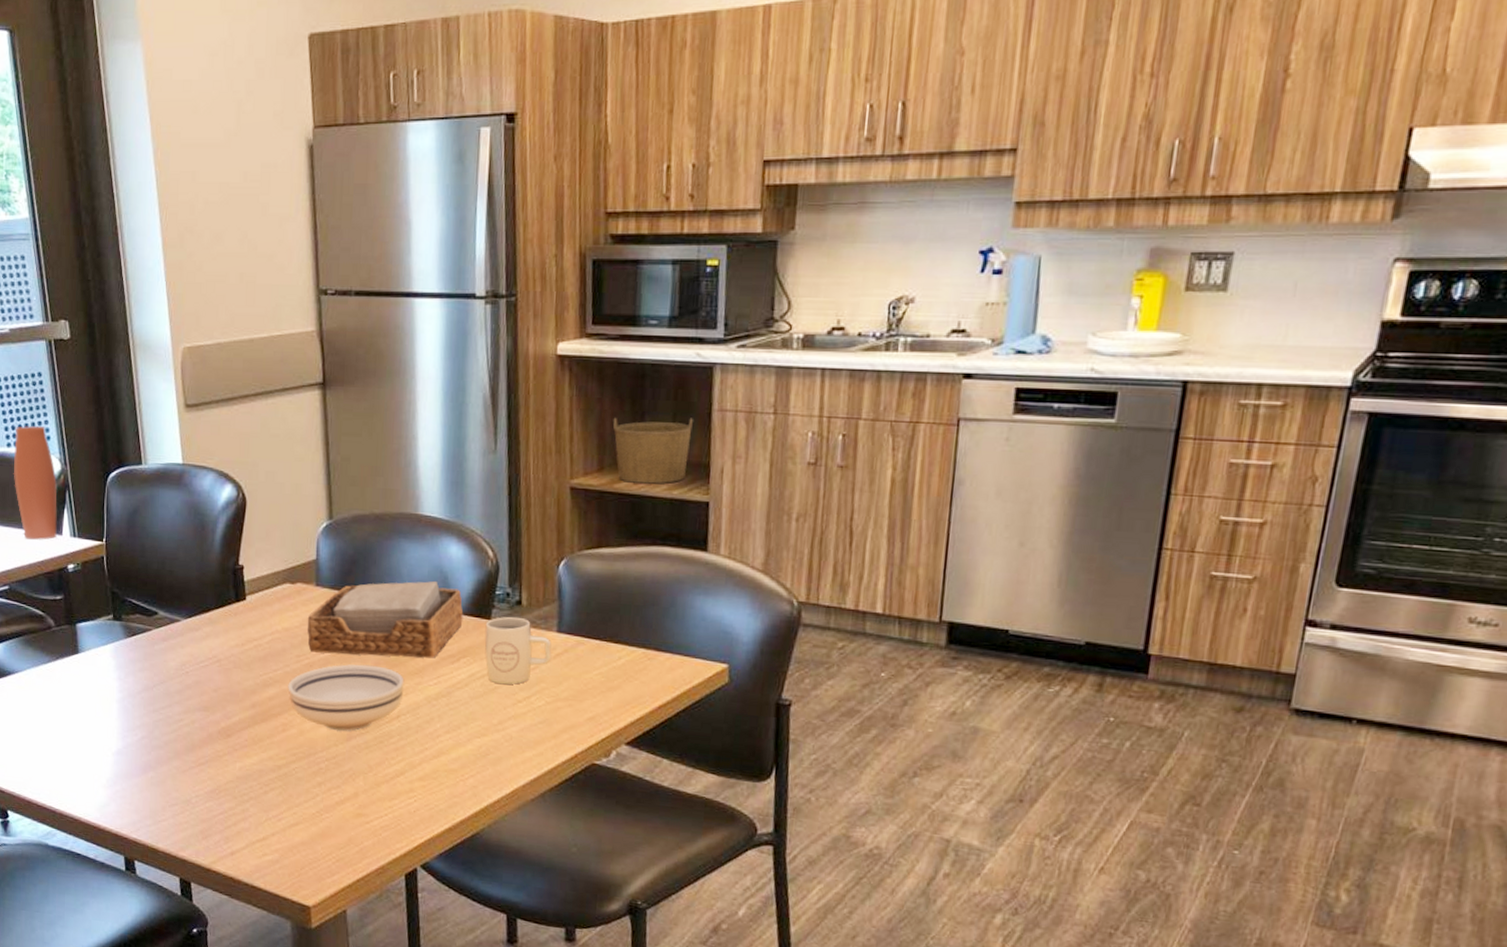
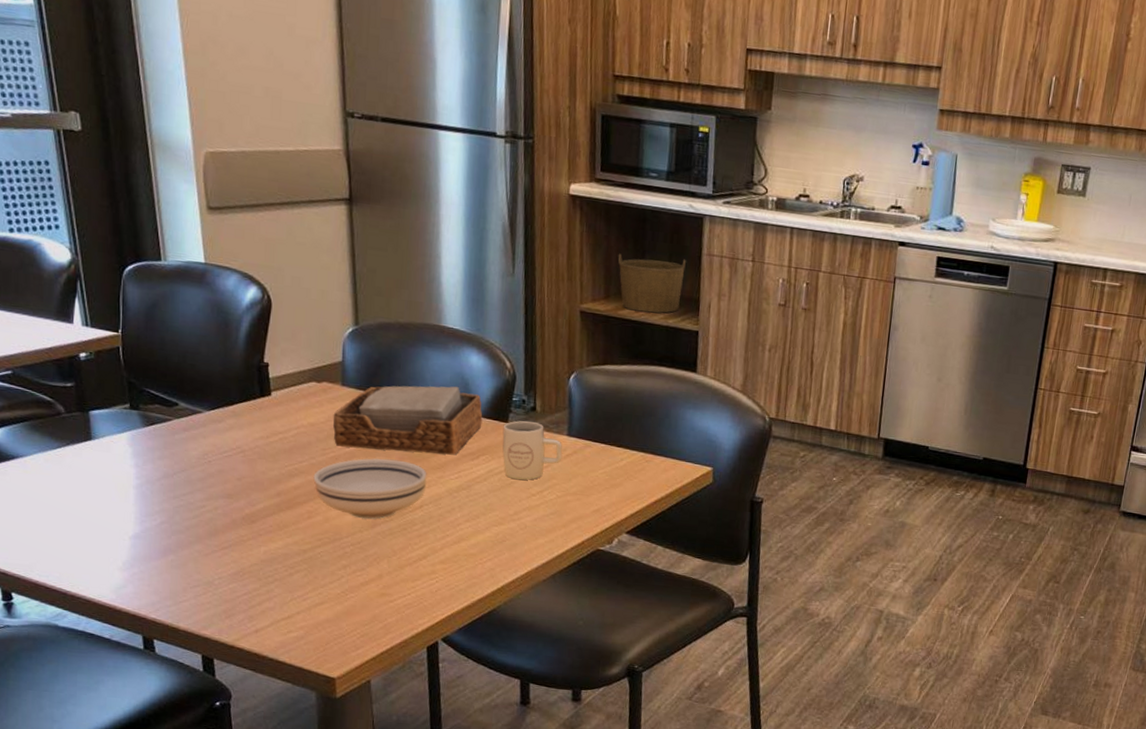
vase: present [13,425,57,540] -> none [16,212,67,328]

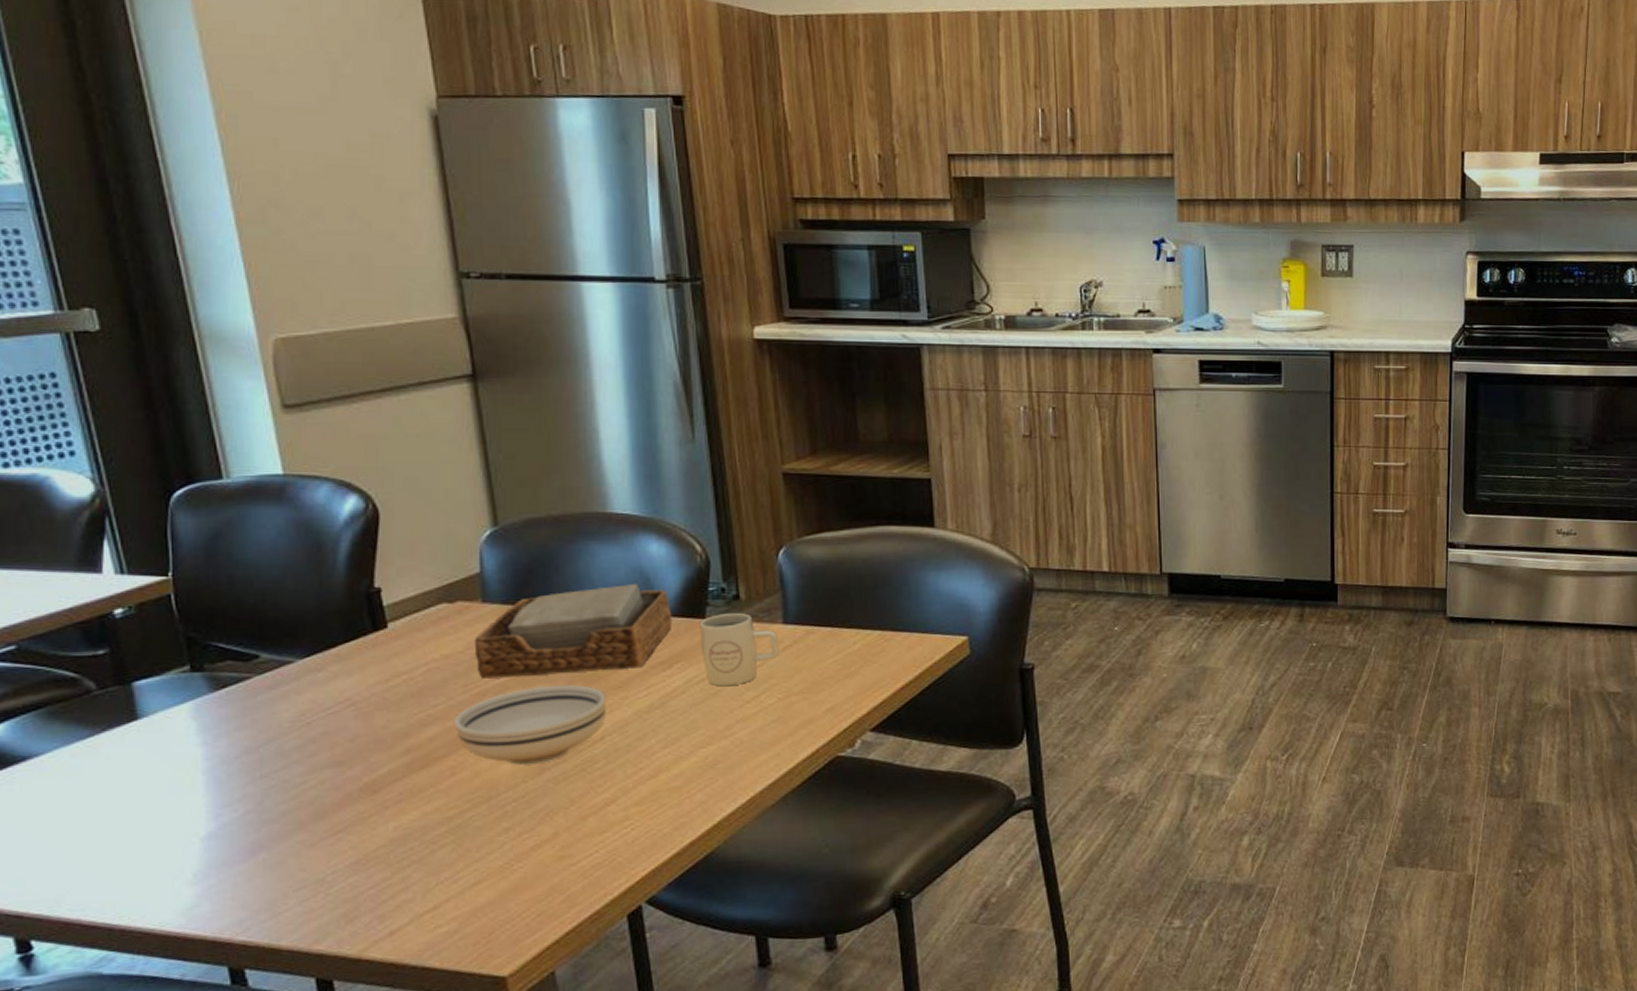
basket: present [618,253,686,314] -> none [822,397,906,464]

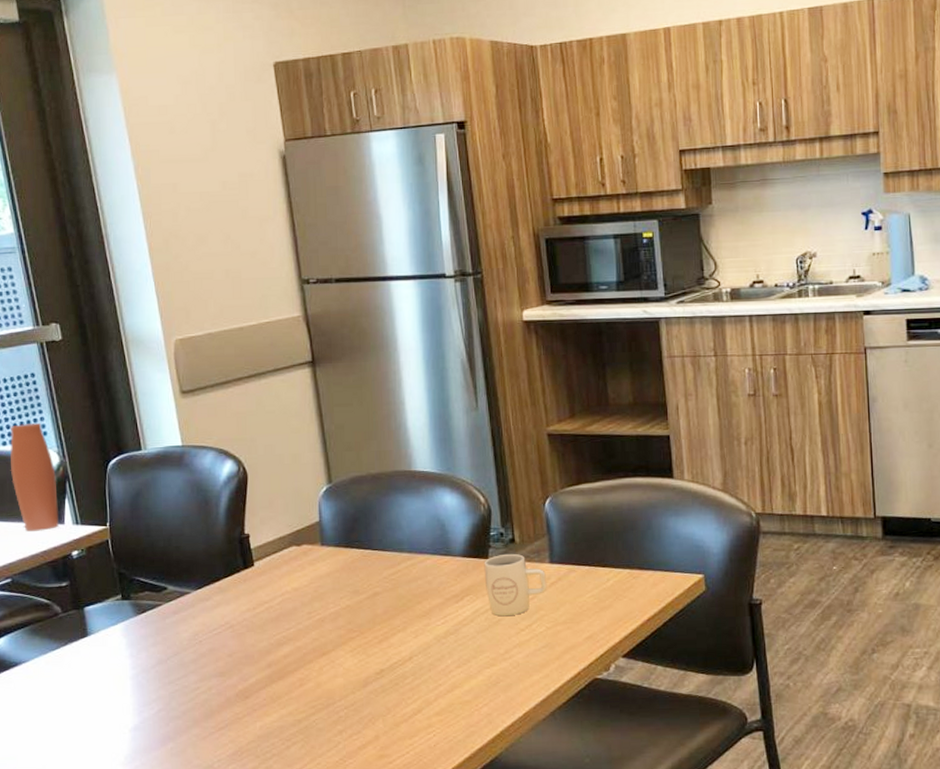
vase: none [15,438,93,583] -> present [10,422,59,532]
bowl: present [454,684,607,766] -> none [301,613,414,679]
napkin holder: present [474,583,673,679] -> none [315,529,463,608]

